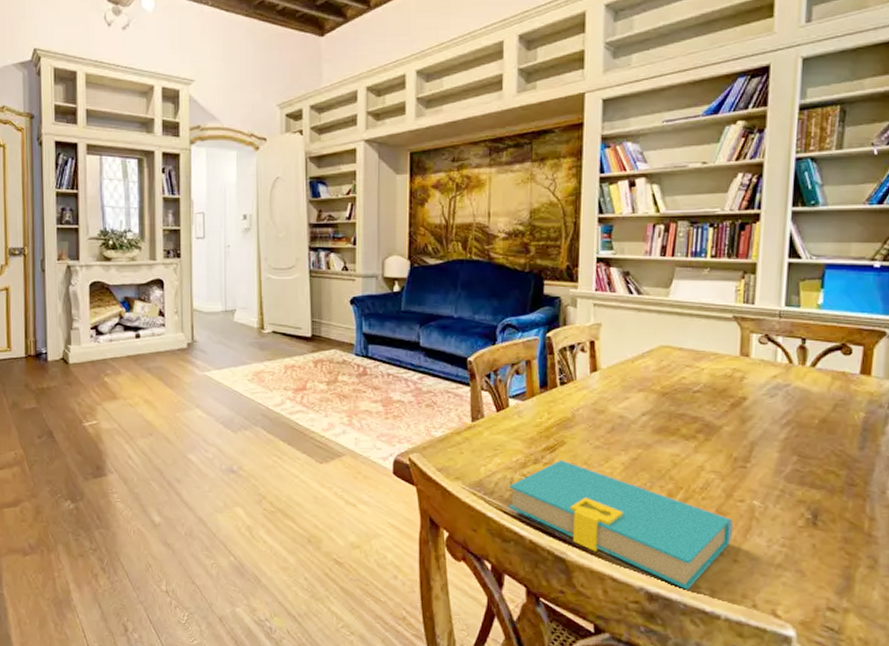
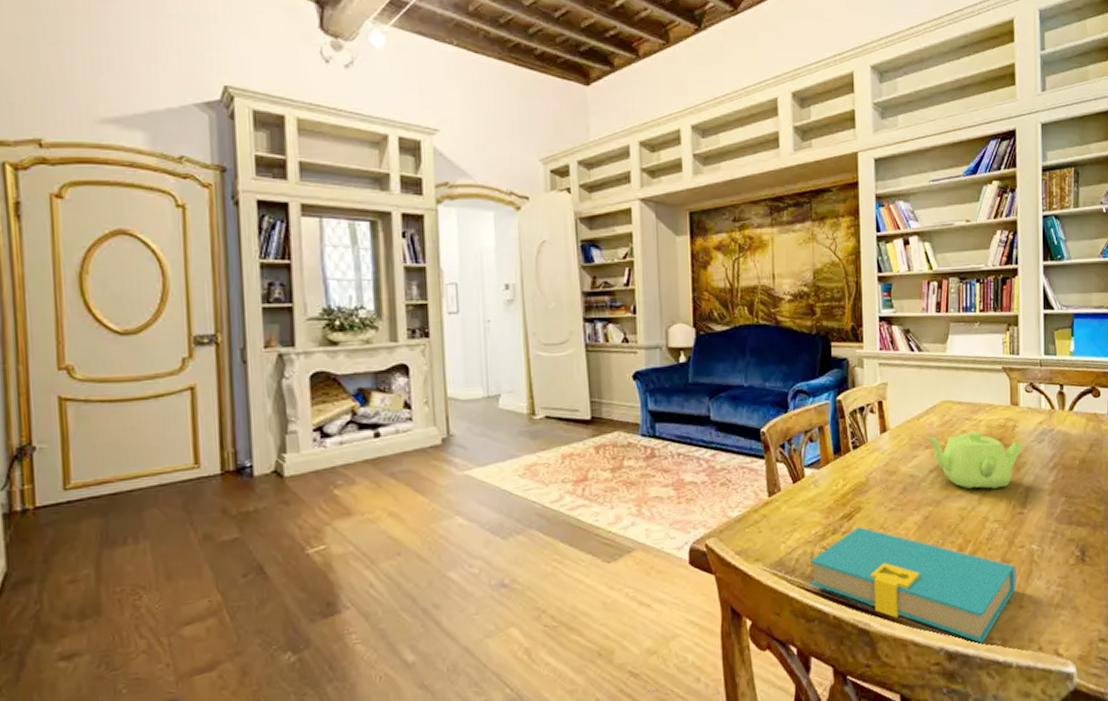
teapot: none [639,378,751,439] -> present [925,431,1023,490]

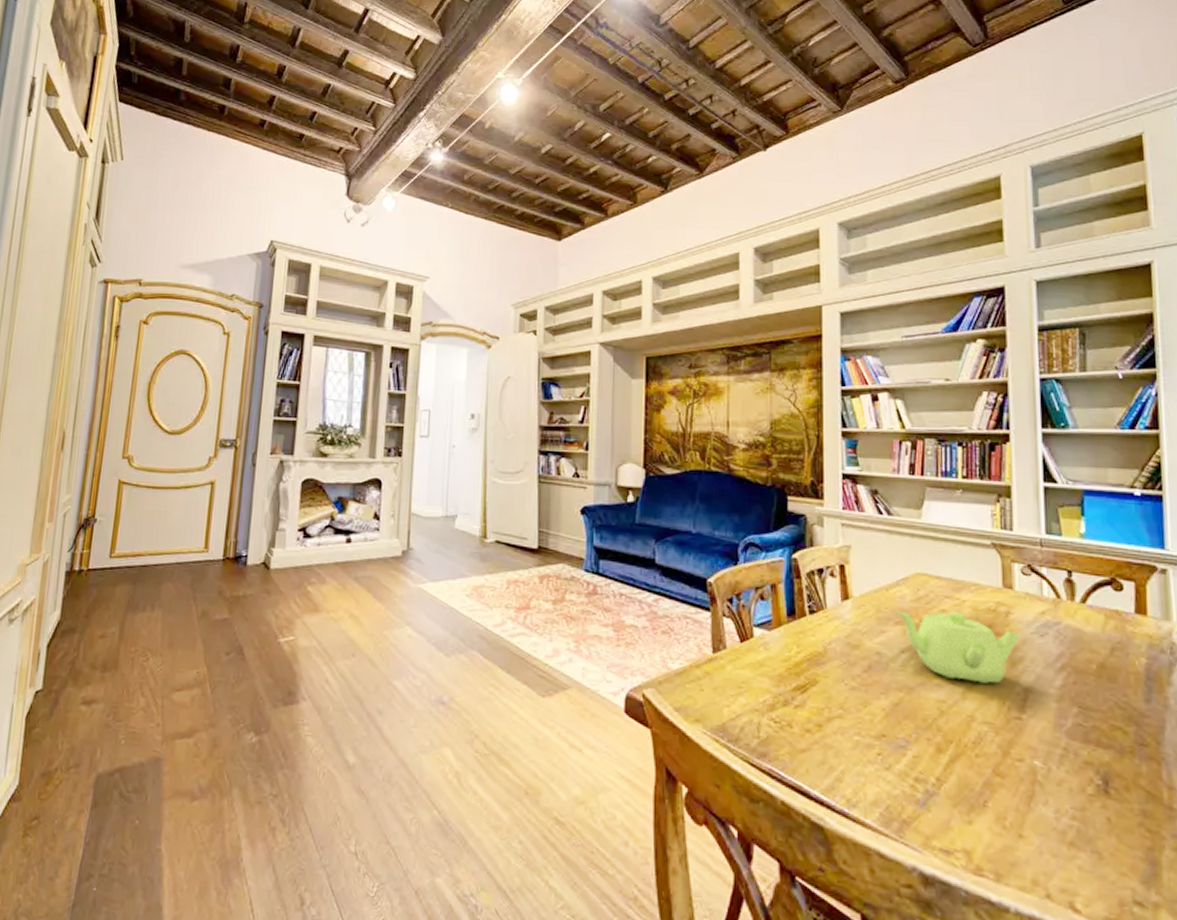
book: present [811,527,1017,643] -> none [757,702,1014,872]

